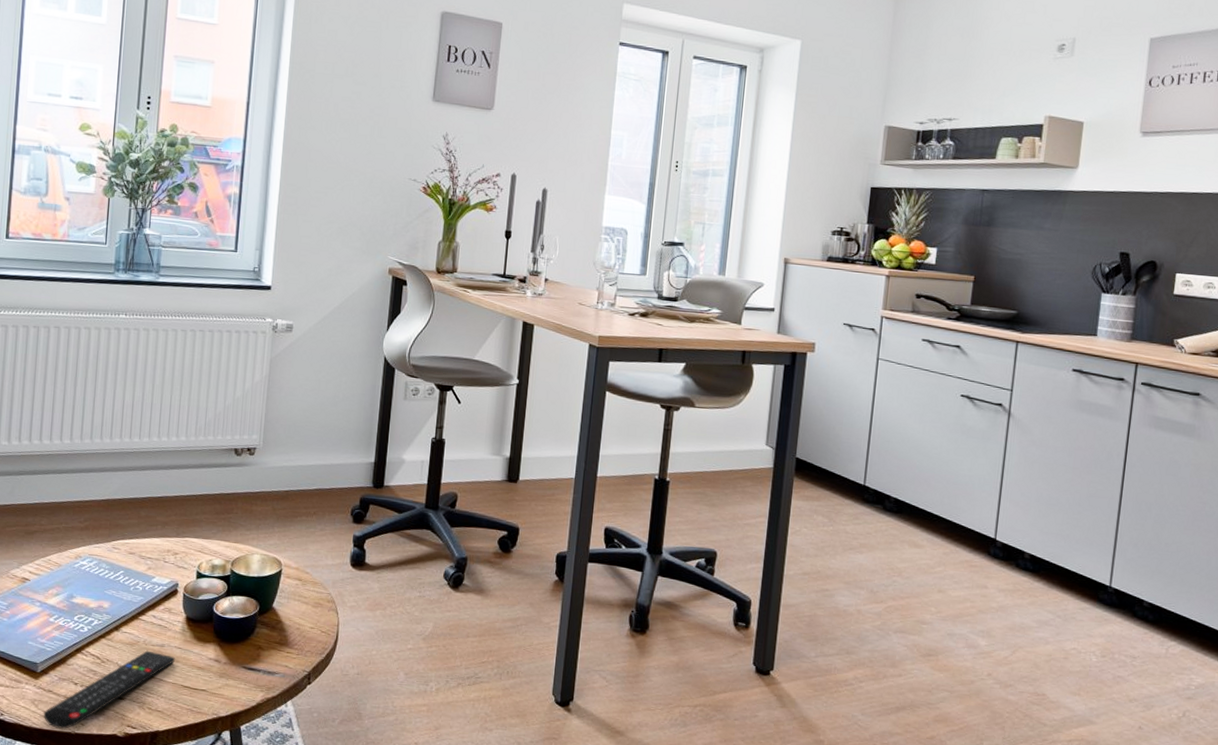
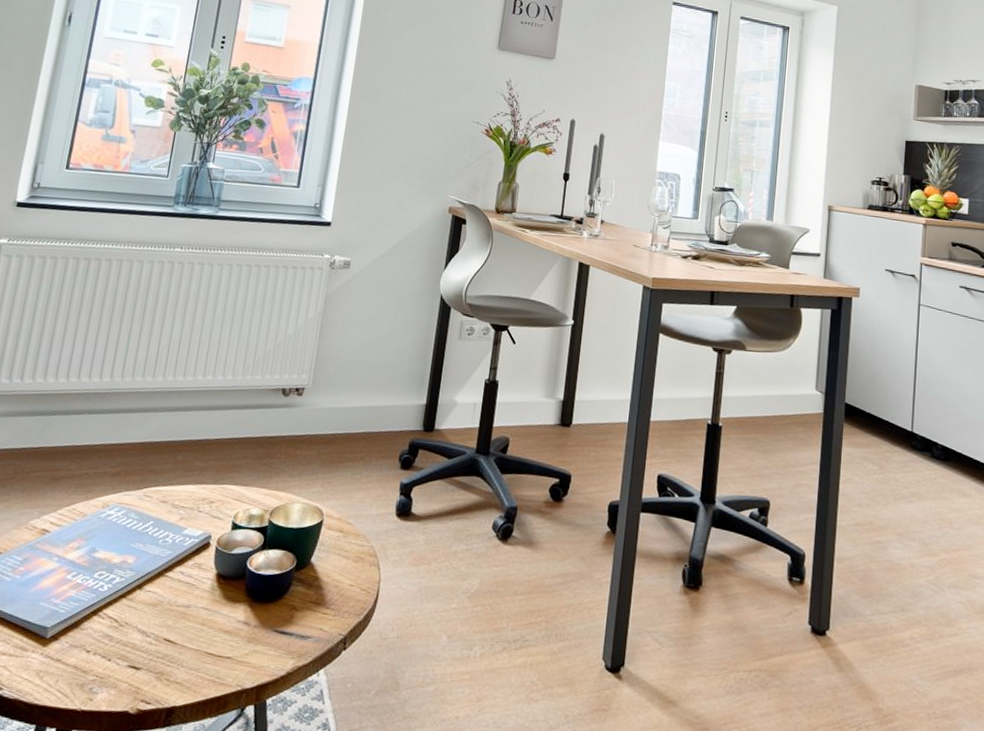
remote control: present [43,650,176,730] -> none [47,612,202,706]

